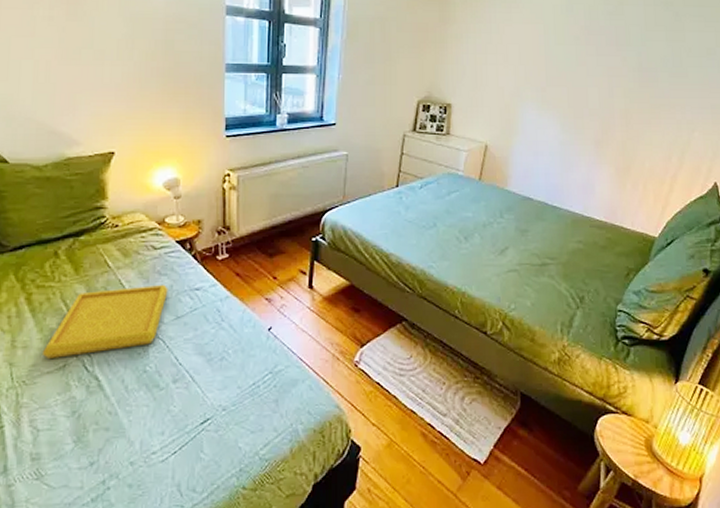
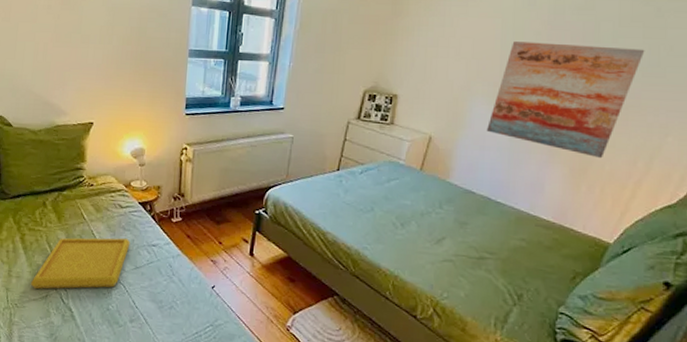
wall art: none [539,47,669,156] -> present [487,41,645,159]

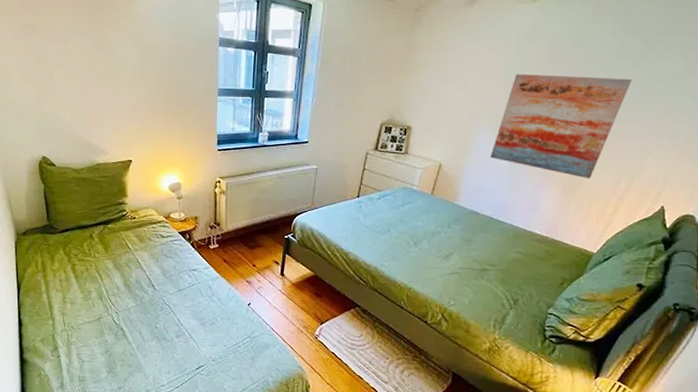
serving tray: present [30,237,130,290] -> none [84,264,173,313]

